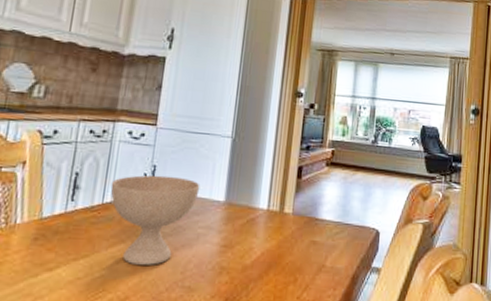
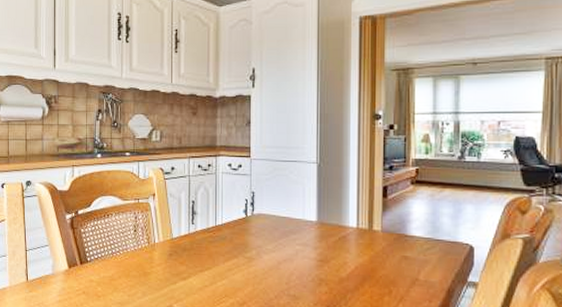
bowl: present [110,175,200,266] -> none [220,200,294,277]

